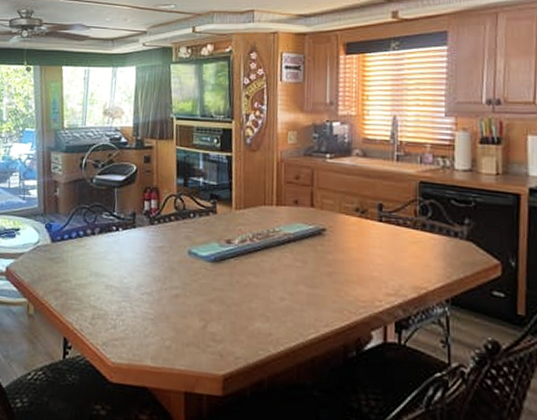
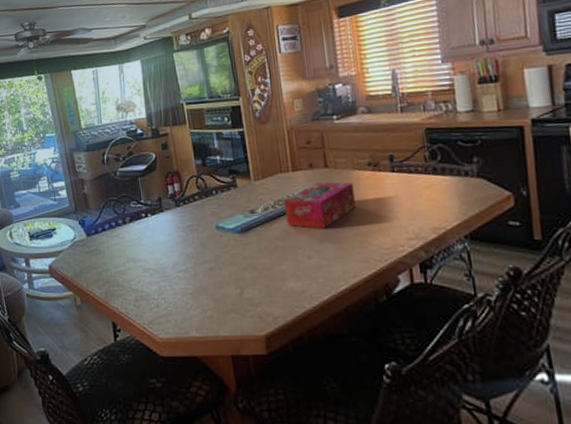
tissue box: none [262,221,337,271] -> present [283,181,356,229]

